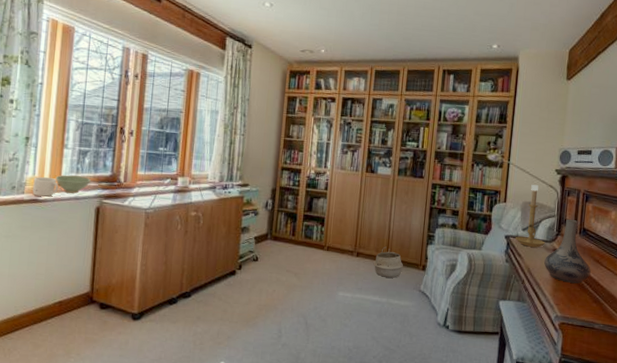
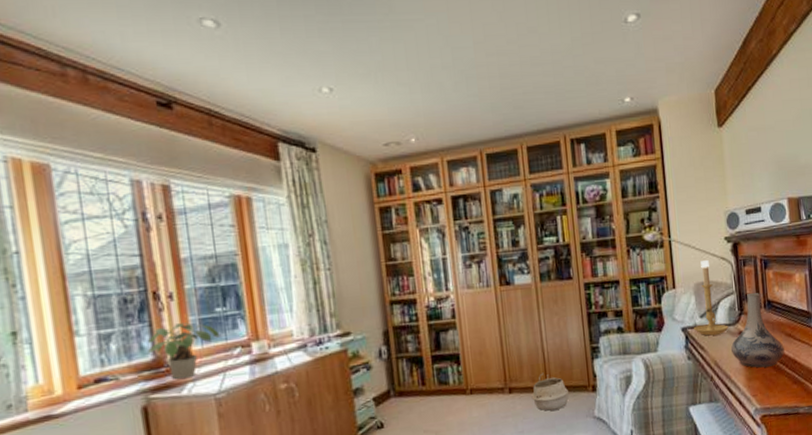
mug: present [32,176,58,197] -> none [37,380,79,411]
bowl: present [55,175,91,194] -> none [71,369,125,397]
potted plant: none [109,153,159,194] -> present [148,323,220,380]

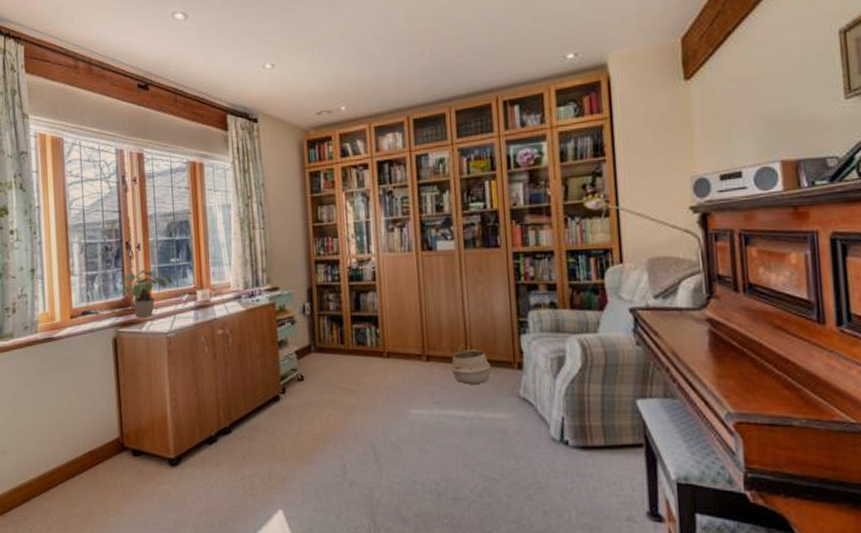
candle holder: present [694,260,729,336] -> none [646,233,692,320]
decorative vase: present [730,292,785,368] -> none [694,273,772,364]

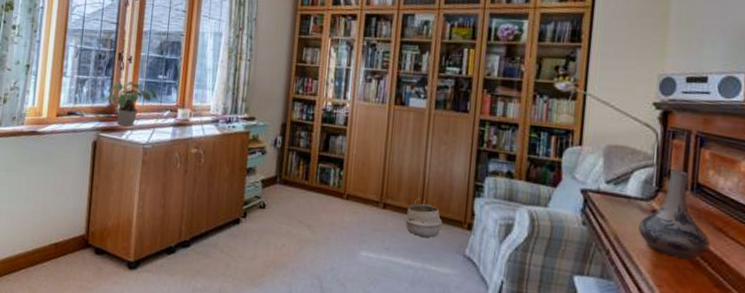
decorative vase: none [694,273,772,364] -> present [637,169,710,260]

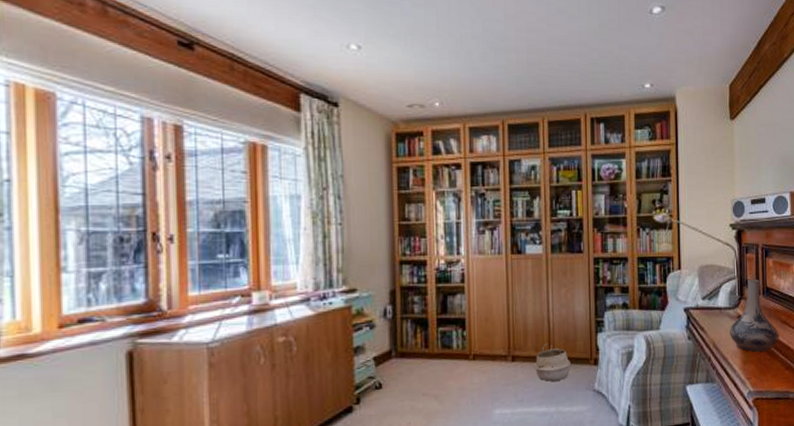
potted plant: present [106,82,157,127] -> none [140,267,220,325]

